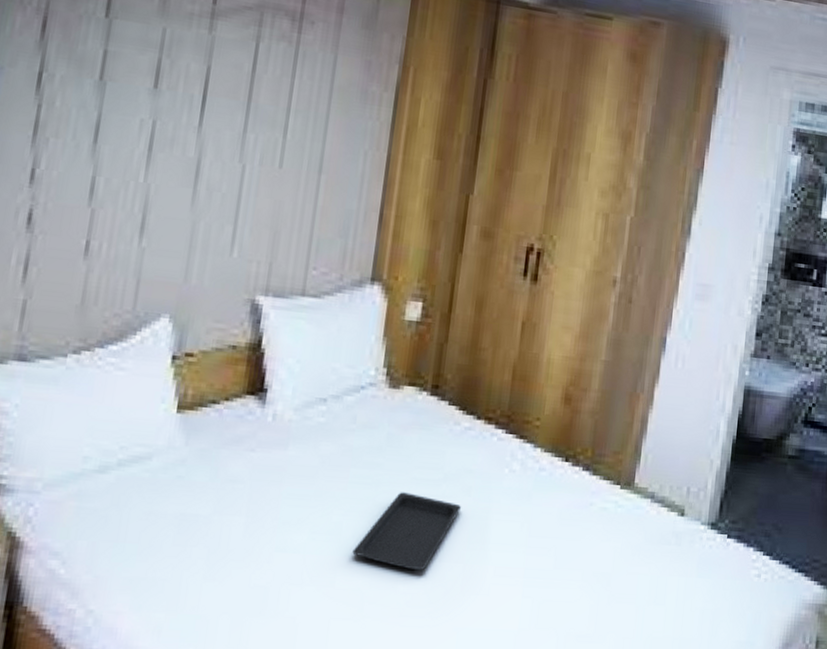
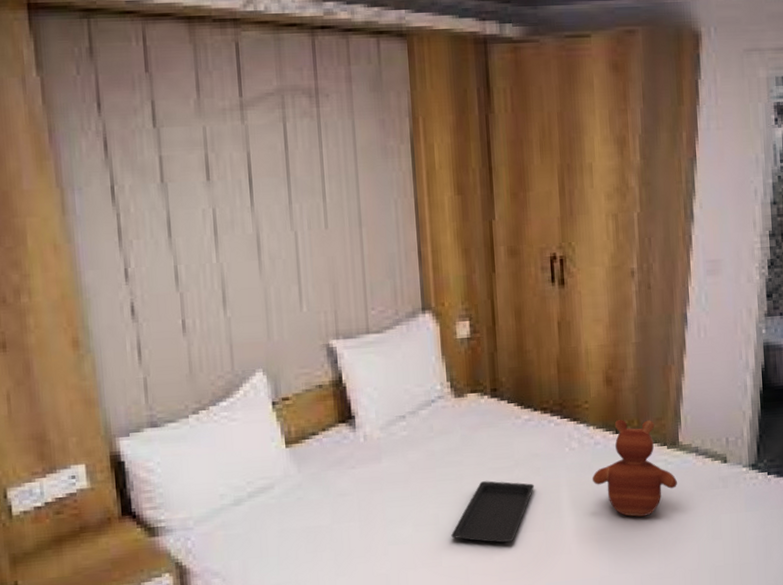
teddy bear: none [528,445,625,564] -> present [592,419,677,517]

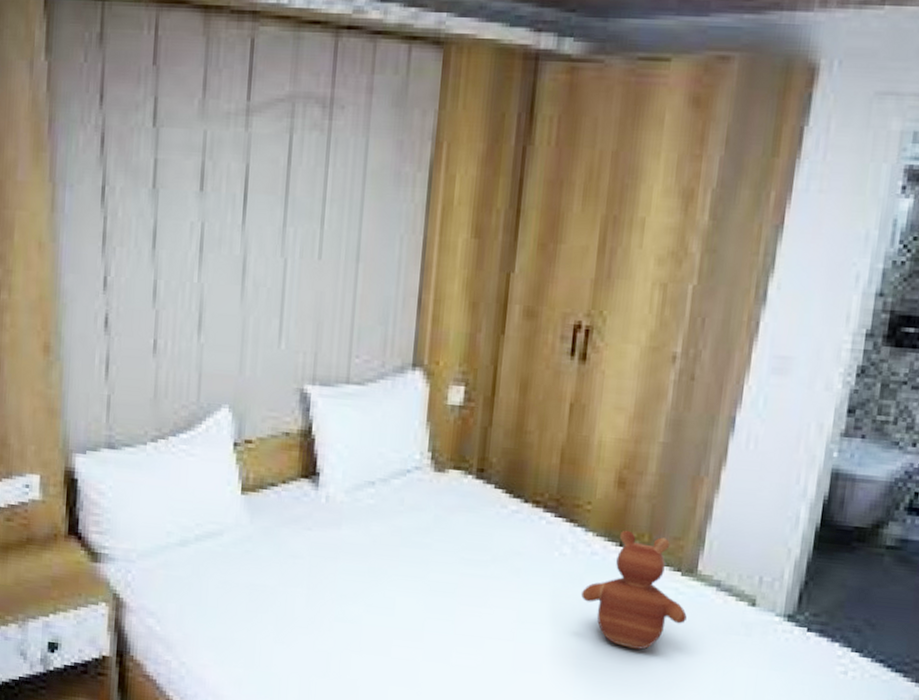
serving tray: present [451,481,535,544] -> none [405,571,511,647]

